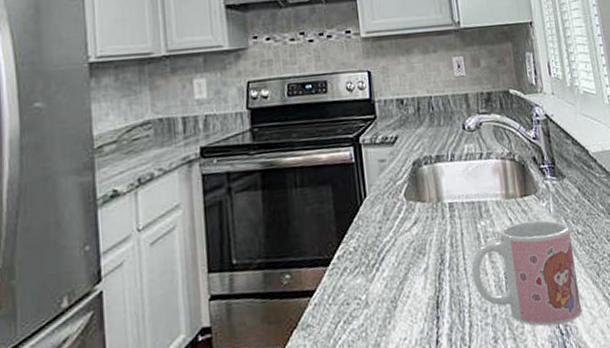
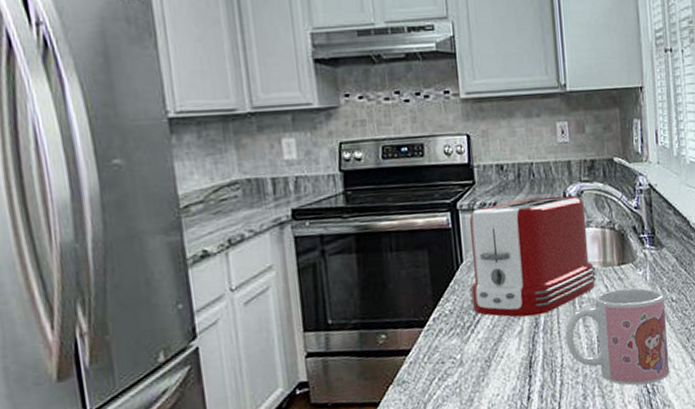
toaster: none [371,127,500,254] -> present [469,195,597,317]

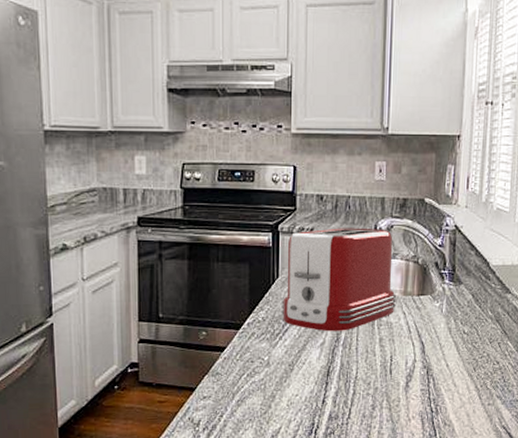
mug: present [565,288,670,386] -> none [362,317,457,404]

